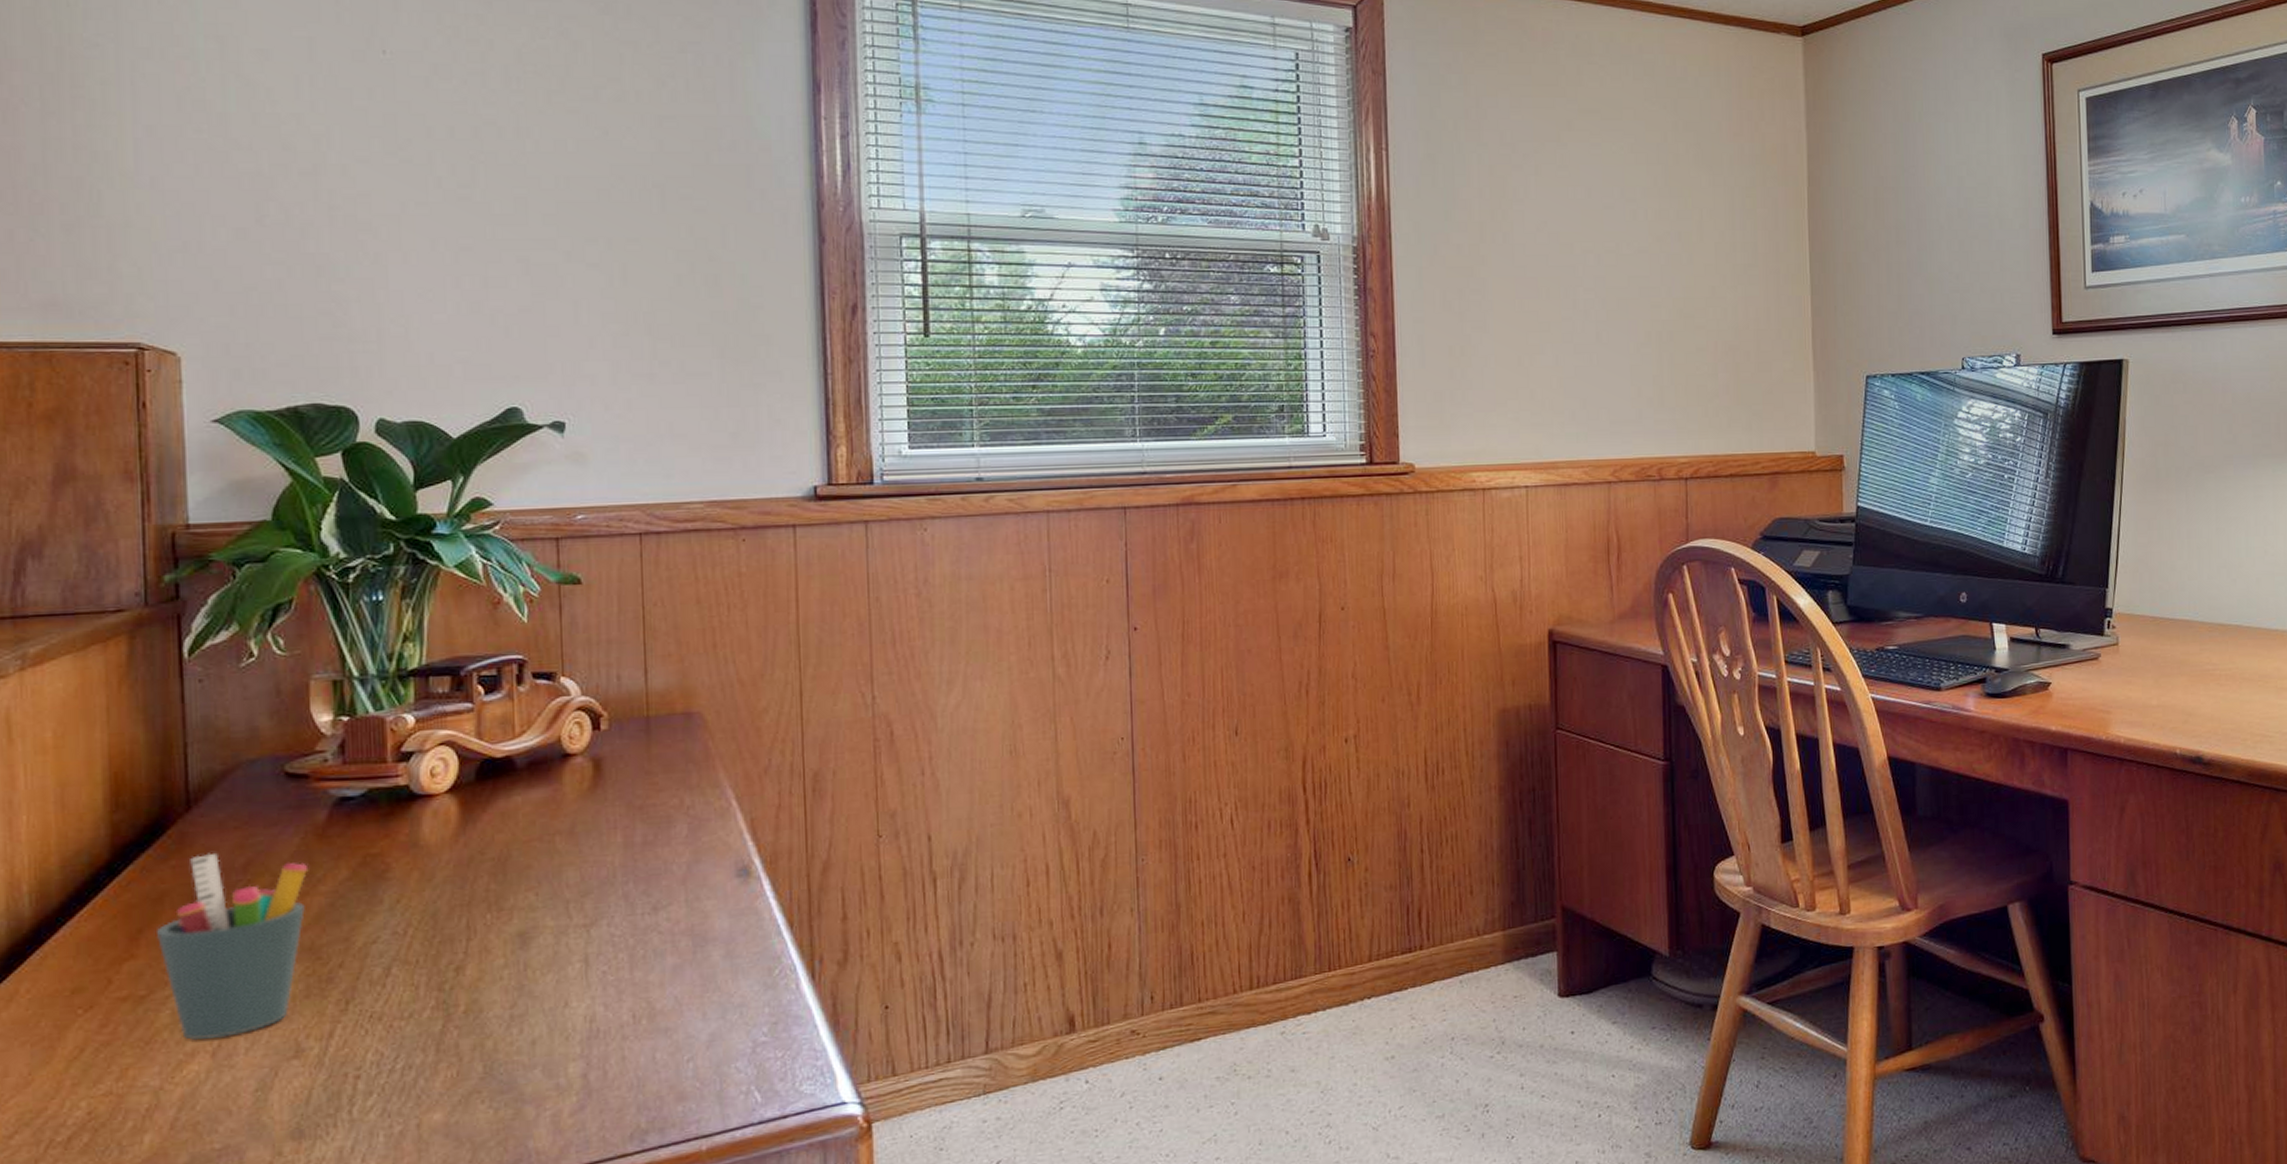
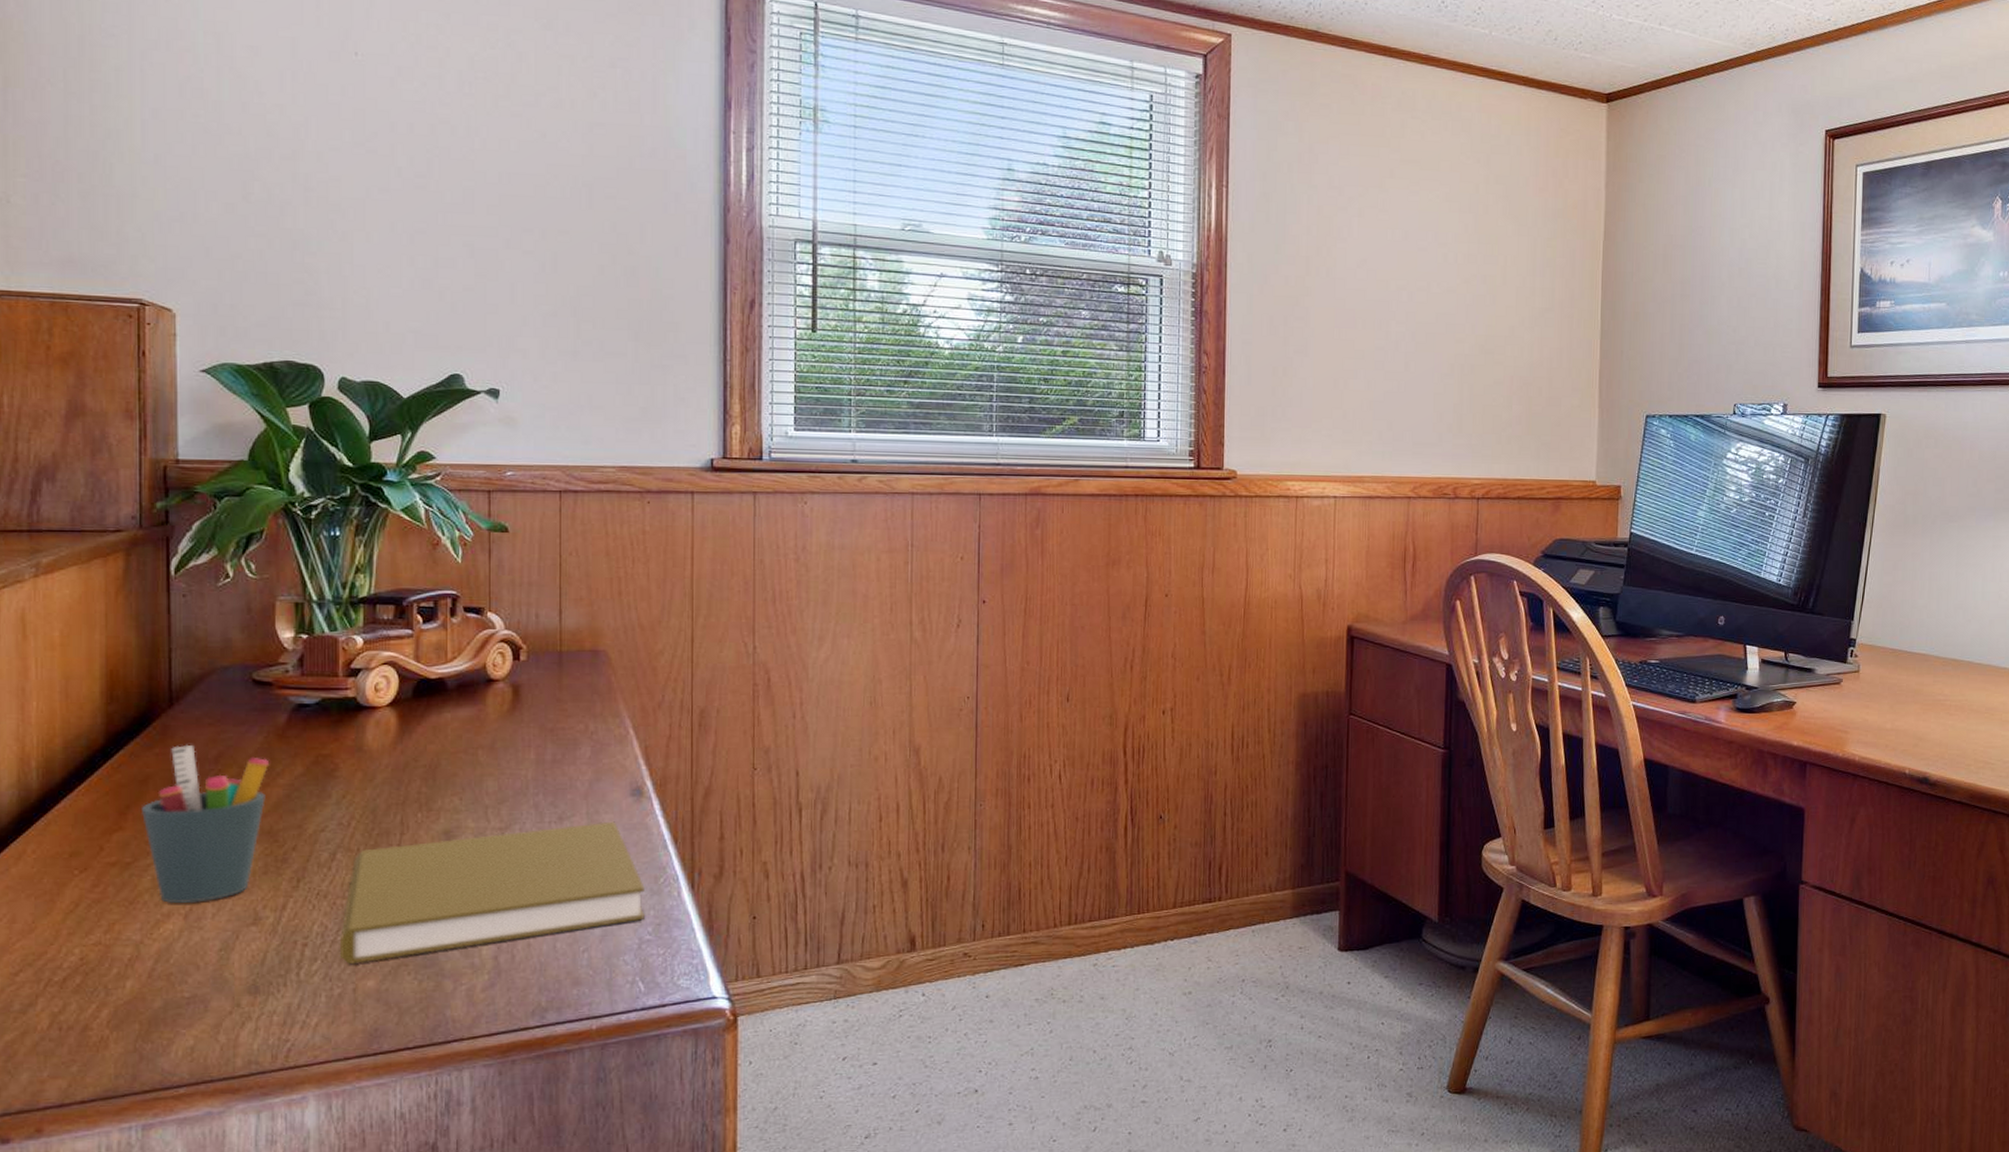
book: none [398,908,758,1095] -> present [339,821,645,964]

